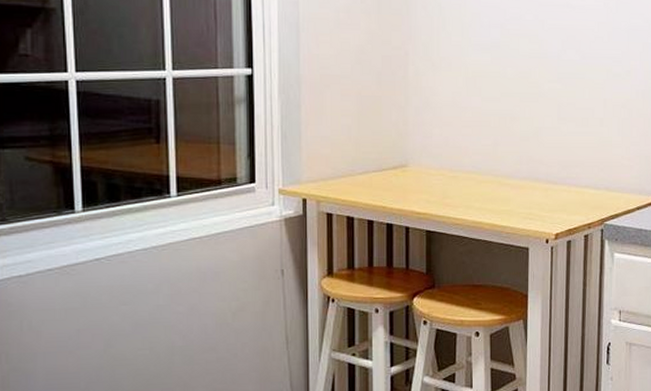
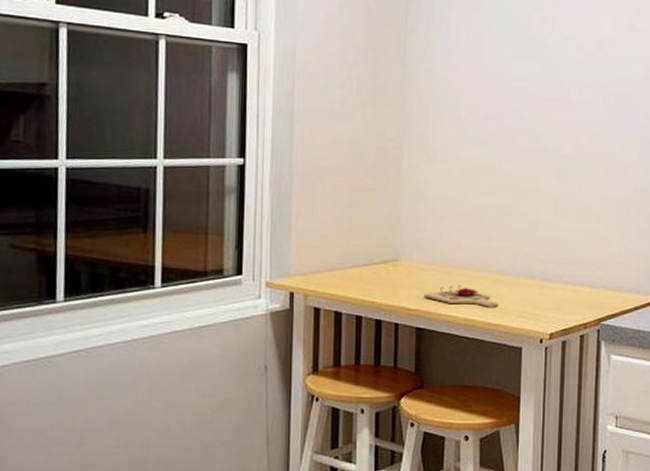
cutting board: none [433,189,506,210] -> present [424,285,499,307]

